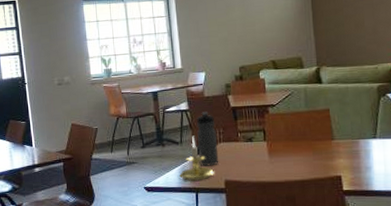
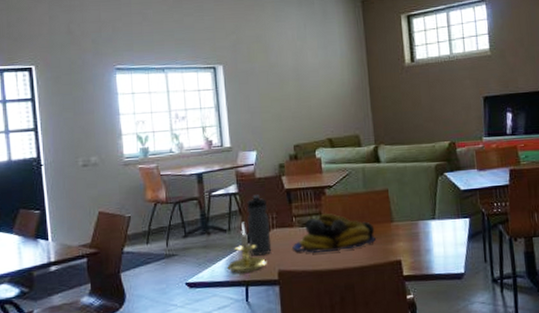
fruit bowl: none [238,130,316,166] -> present [292,213,376,253]

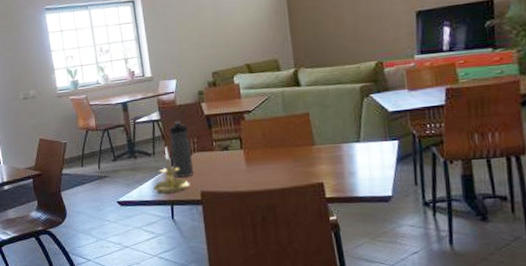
fruit bowl: present [292,213,376,253] -> none [214,137,296,175]

